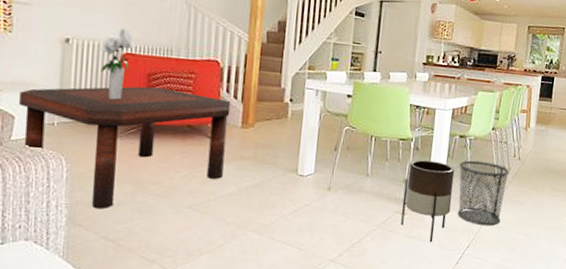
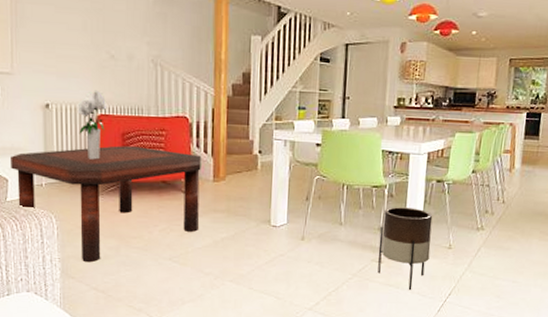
waste bin: present [457,160,510,226] -> none [437,205,493,273]

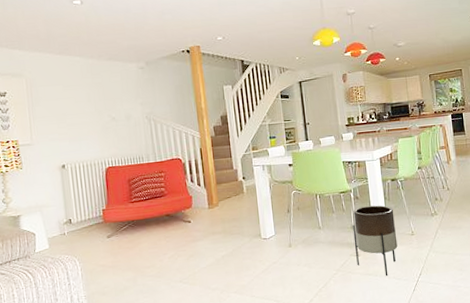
coffee table: present [11,145,202,262] -> none [36,188,201,295]
bouquet: present [77,89,107,160] -> none [88,147,114,206]

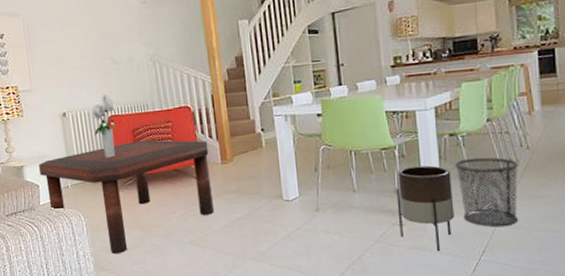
coffee table: none [36,188,201,295] -> present [39,140,214,253]
bouquet: none [88,147,114,206] -> present [89,93,116,158]
waste bin: none [396,197,444,254] -> present [455,157,519,228]

